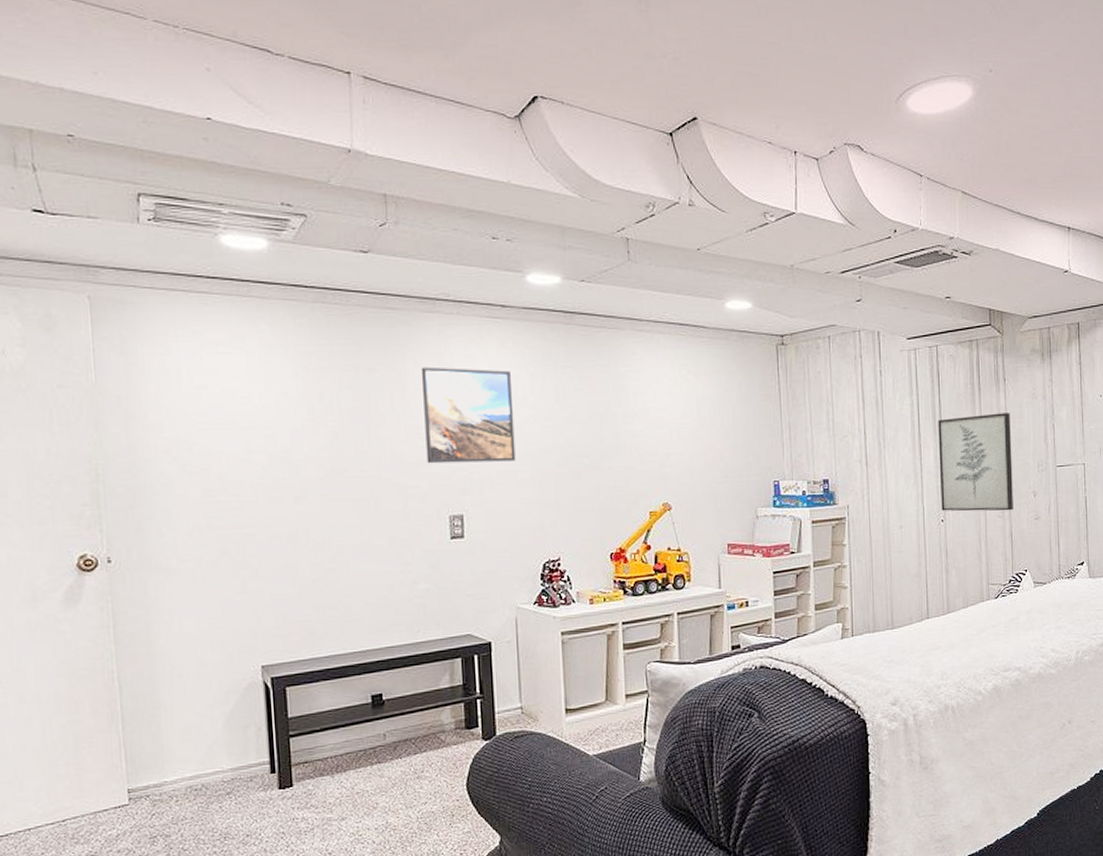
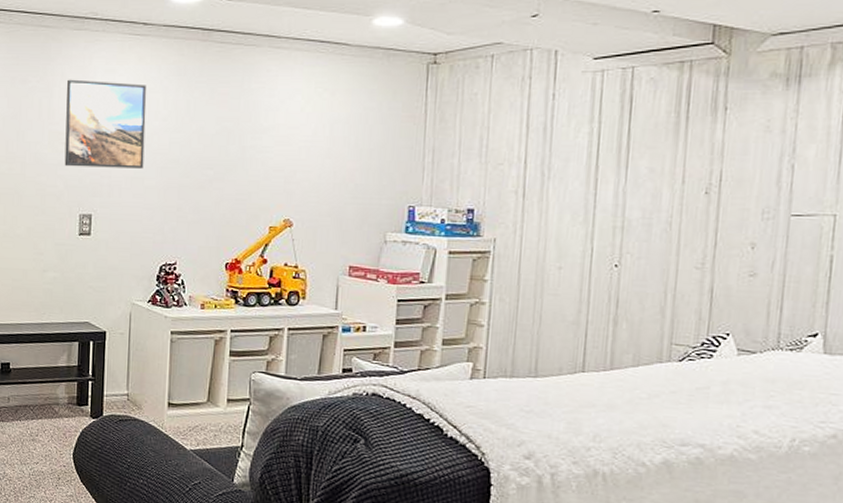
wall art: present [938,413,1013,512] -> none [616,147,729,263]

